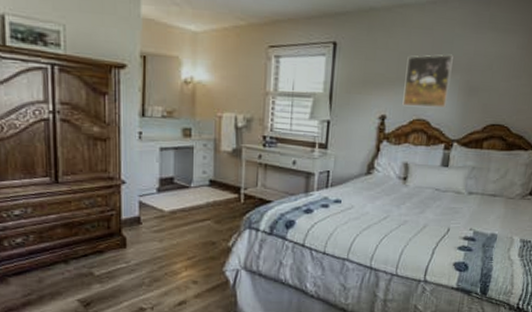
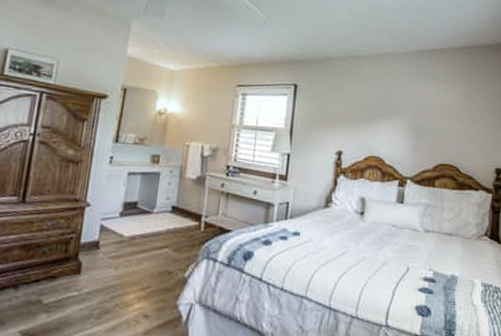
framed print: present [402,54,453,108] -> none [357,99,402,146]

